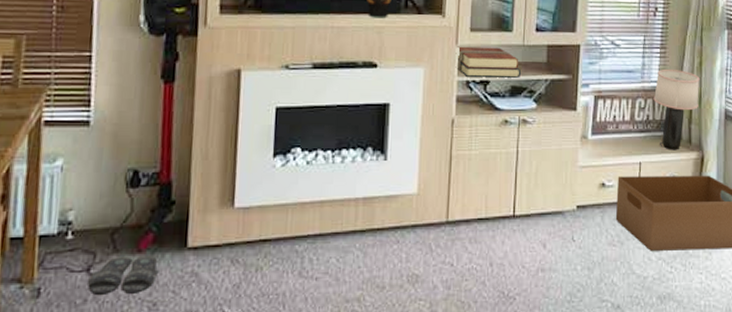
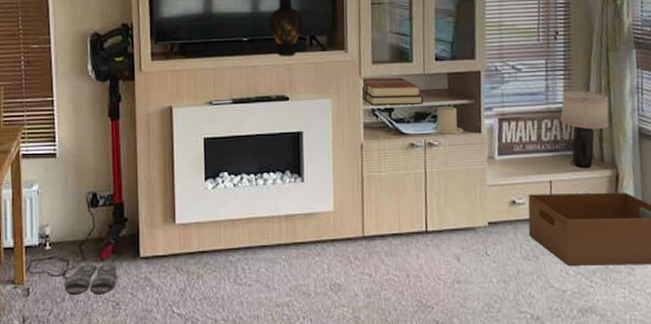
candle: none [526,81,560,113] -> present [431,106,464,136]

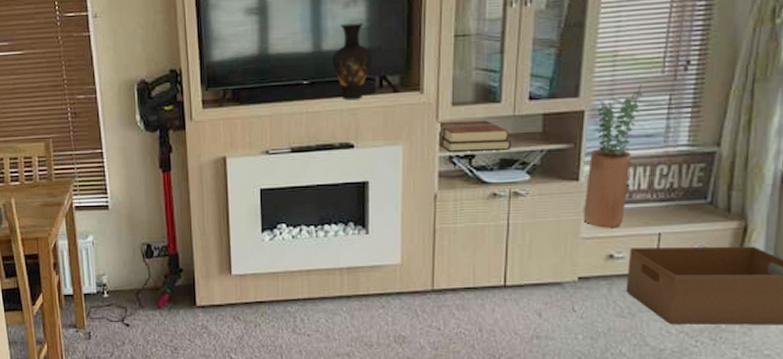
slippers: present [65,264,119,295] -> none [124,311,176,340]
candle: present [431,106,464,136] -> none [518,152,558,184]
vase: none [487,50,526,176] -> present [584,85,643,228]
table lamp: present [560,90,609,169] -> none [680,130,747,220]

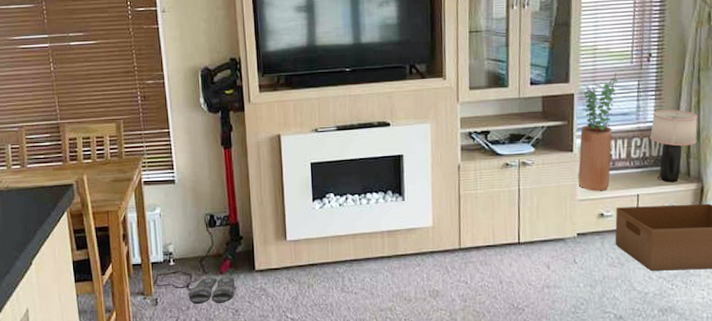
slippers: none [124,311,176,340] -> present [189,276,237,304]
vase: present [332,23,372,101] -> none [370,20,403,85]
books: present [436,120,511,152] -> none [457,101,518,129]
table lamp: none [680,130,747,220] -> present [649,109,698,183]

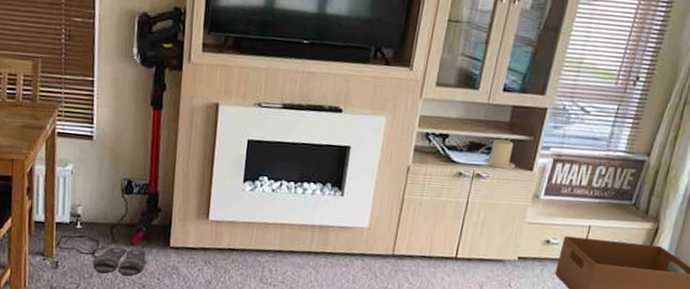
candle: none [525,128,557,155] -> present [482,139,516,170]
vase: present [578,73,618,191] -> none [531,92,598,217]
table lamp: present [649,109,698,183] -> none [614,140,672,219]

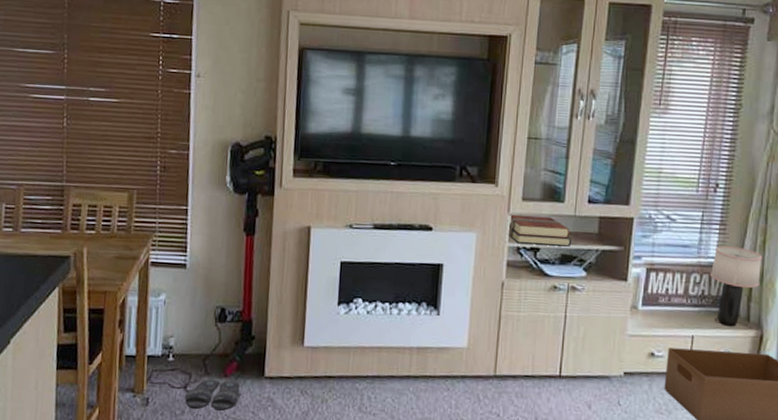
books: none [417,99,481,135] -> present [506,214,571,247]
candle: present [482,139,516,170] -> none [576,250,610,282]
table lamp: none [614,140,672,219] -> present [710,246,763,327]

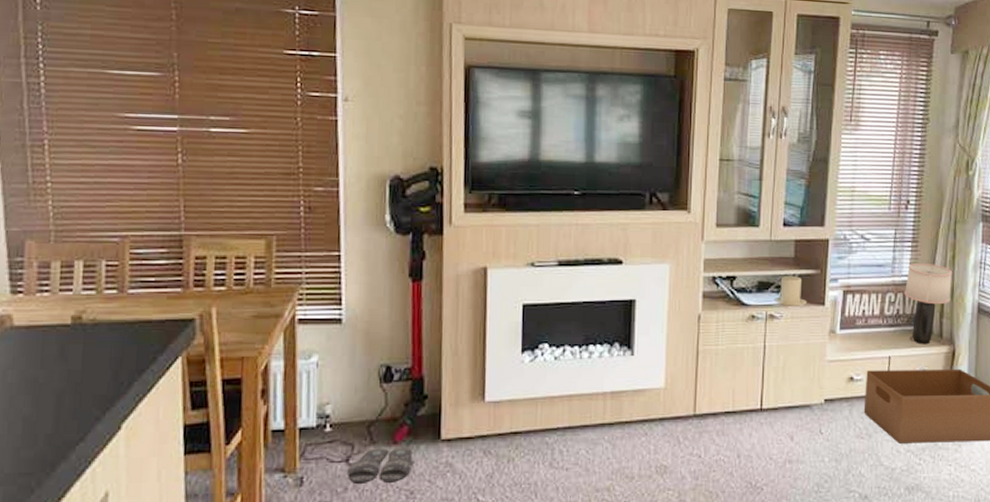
books: present [506,214,571,247] -> none [701,242,767,273]
candle: none [576,250,610,282] -> present [774,276,807,308]

